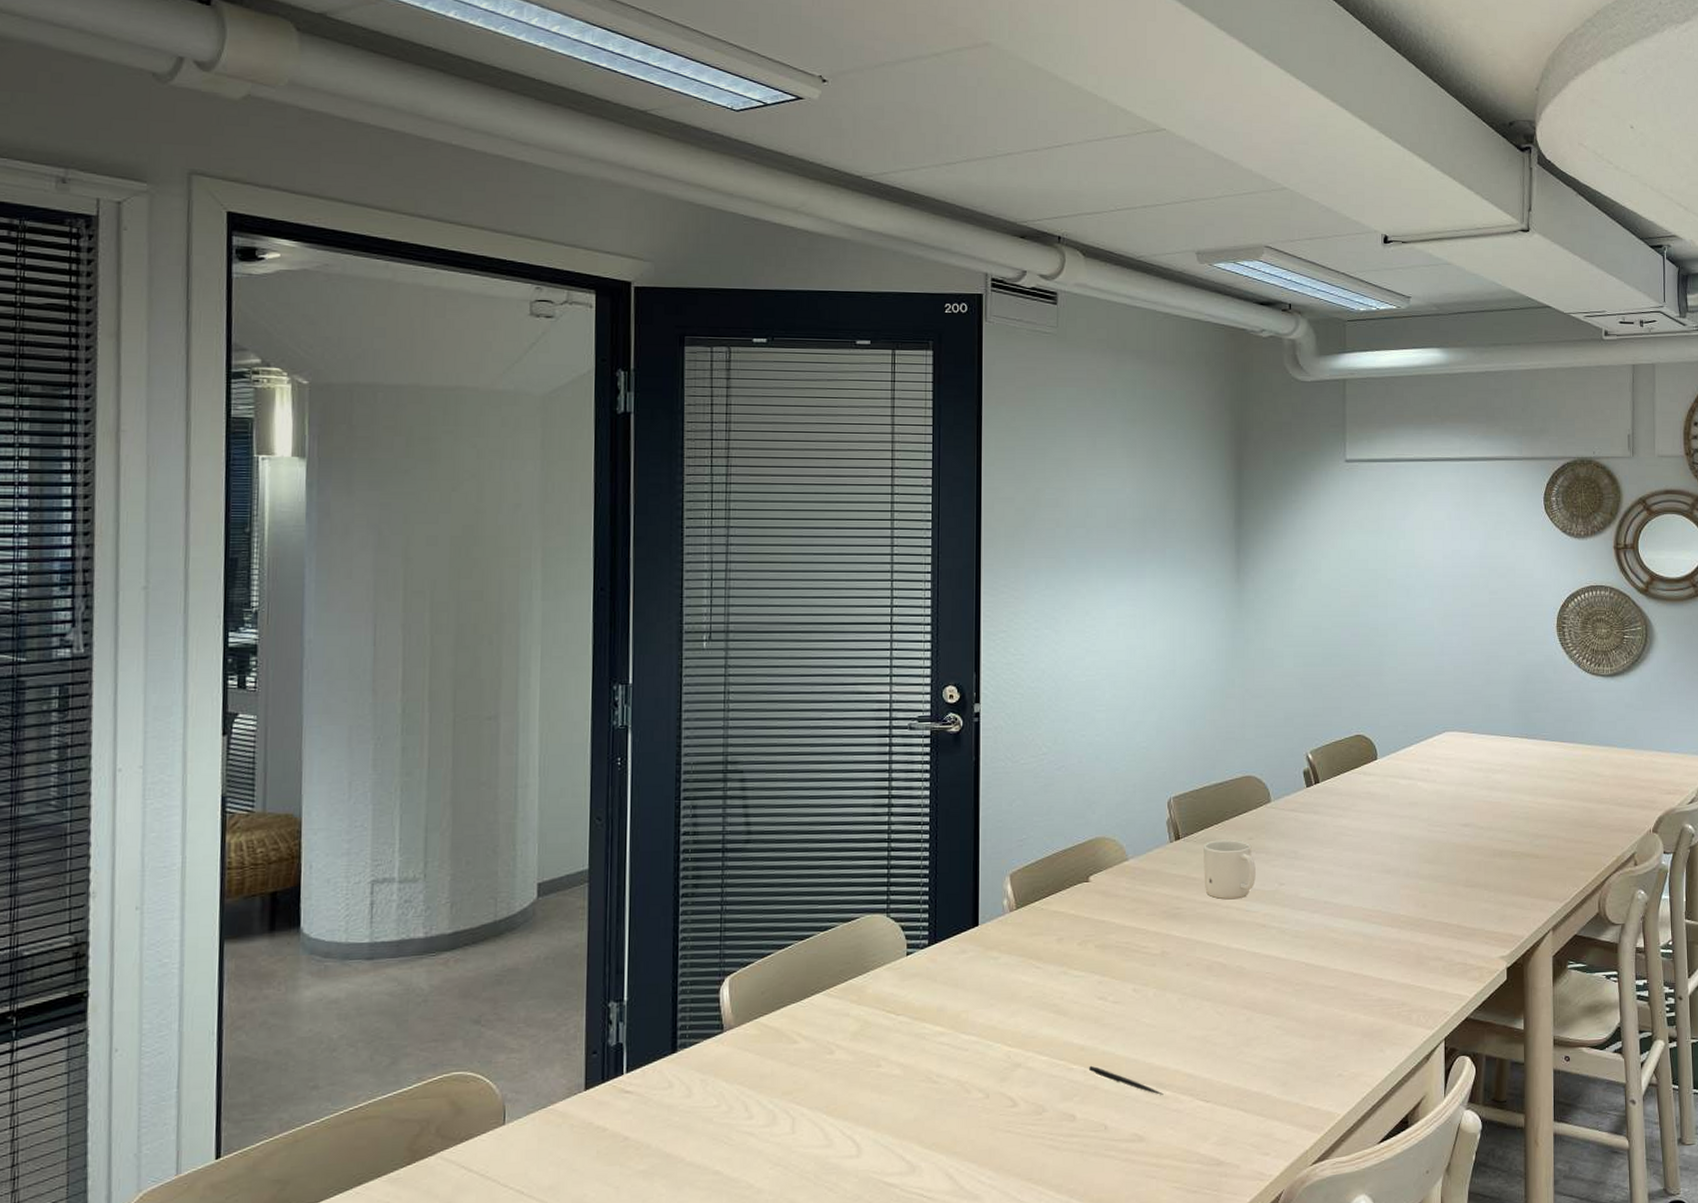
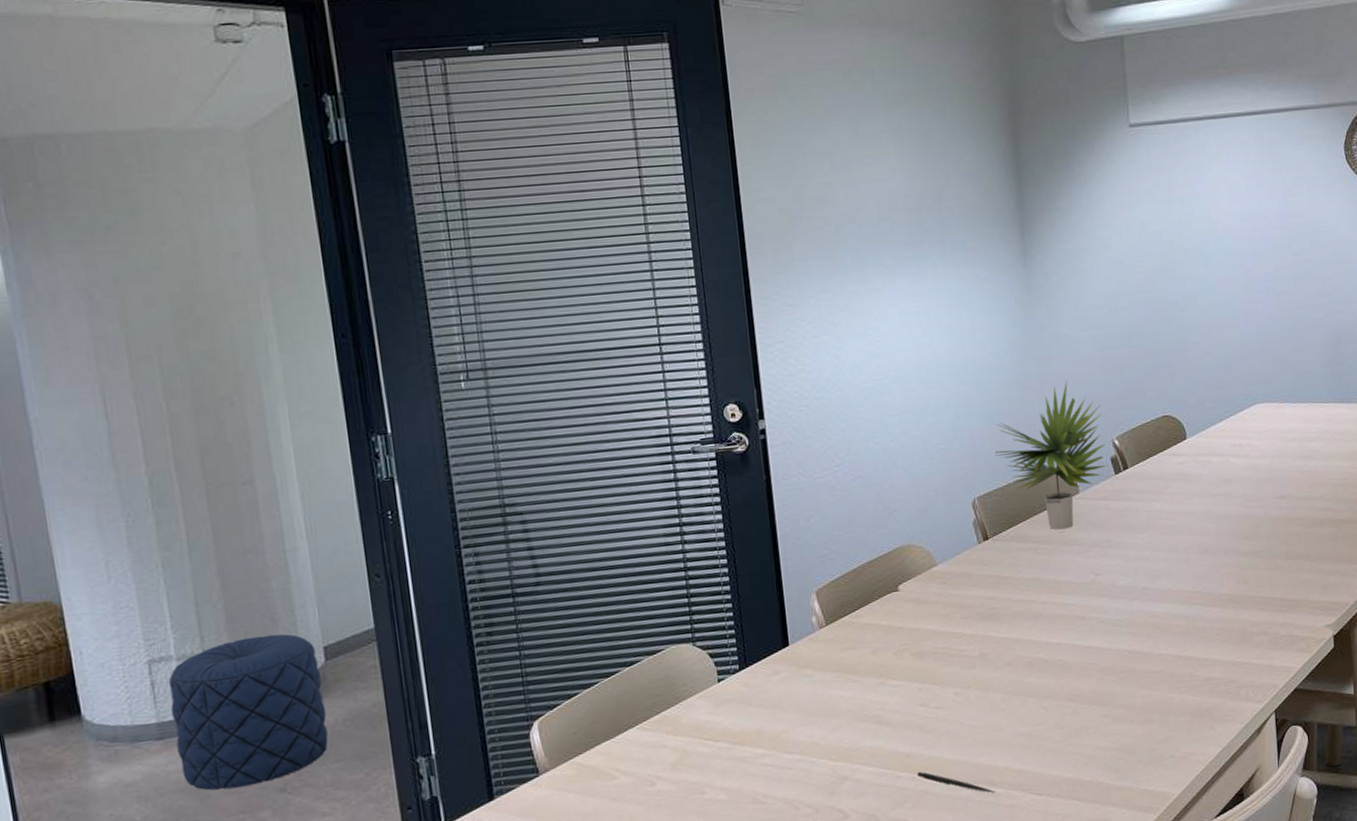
pouf: none [384,866,531,1016] -> present [168,634,328,791]
plant: none [1193,692,1300,836] -> present [995,380,1107,530]
mug: present [1204,839,1256,900] -> none [1013,534,1070,596]

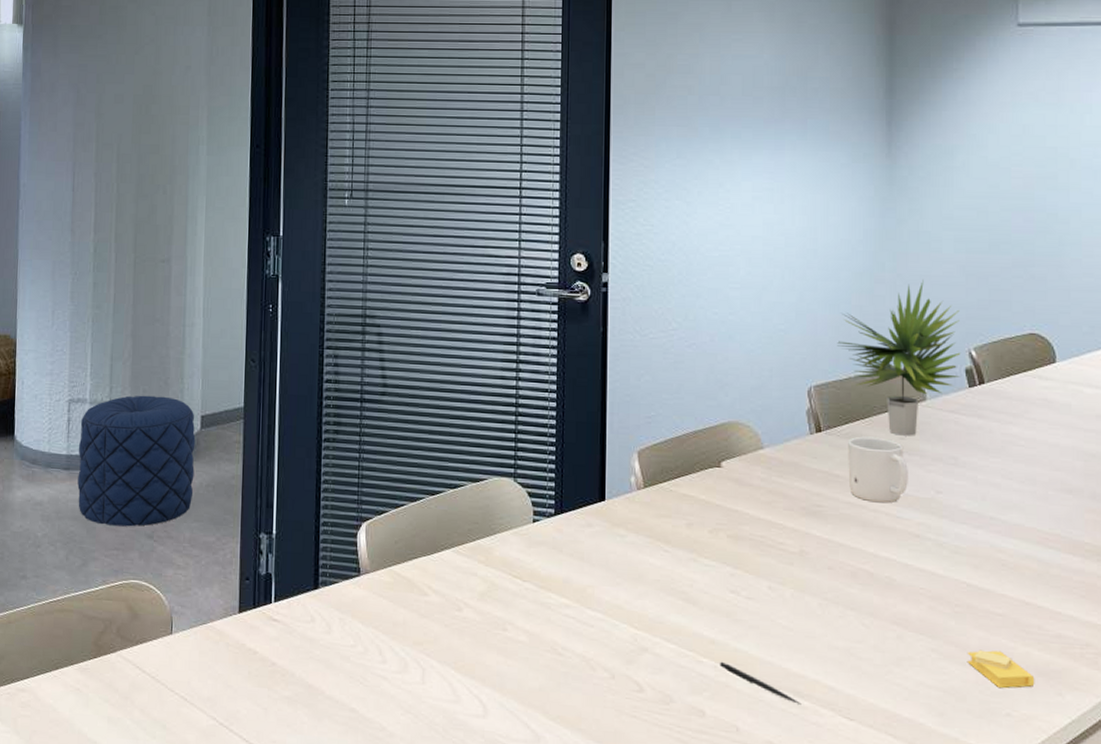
mug: none [1013,534,1070,596] -> present [848,436,908,503]
sticky notes: none [1133,703,1191,736] -> present [967,649,1035,689]

